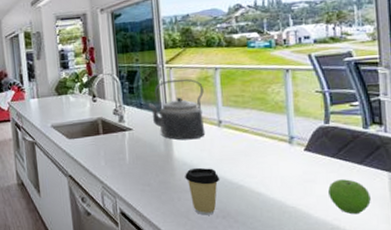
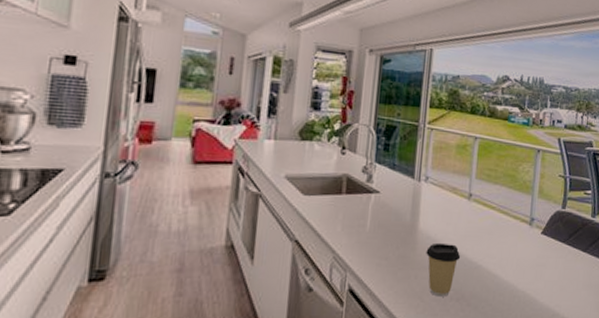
kettle: present [148,78,206,140] -> none [401,142,461,211]
fruit: present [328,179,371,215] -> none [555,265,588,302]

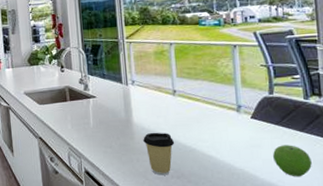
fruit: none [555,265,588,302] -> present [273,145,312,177]

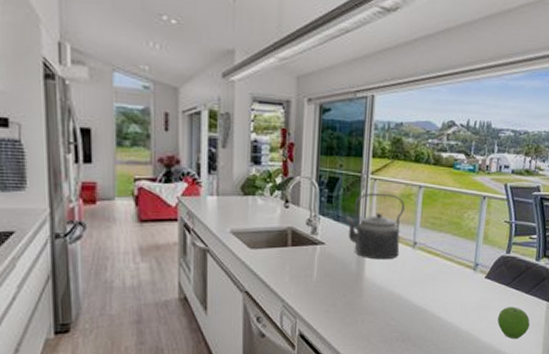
kettle: none [110,52,162,107] -> present [346,192,405,260]
coffee cup: present [143,132,175,175] -> none [372,289,406,339]

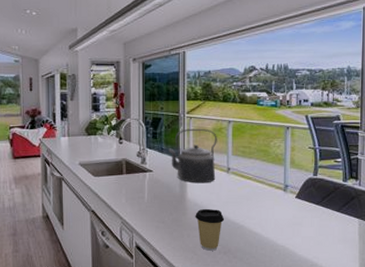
coffee cup: none [372,289,406,339] -> present [195,208,225,251]
fruit: present [497,307,530,339] -> none [312,224,344,254]

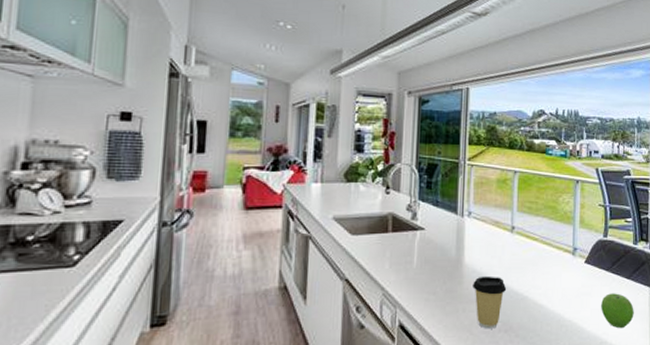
kettle: present [168,128,217,183] -> none [445,178,501,245]
fruit: none [312,224,344,254] -> present [601,293,634,329]

